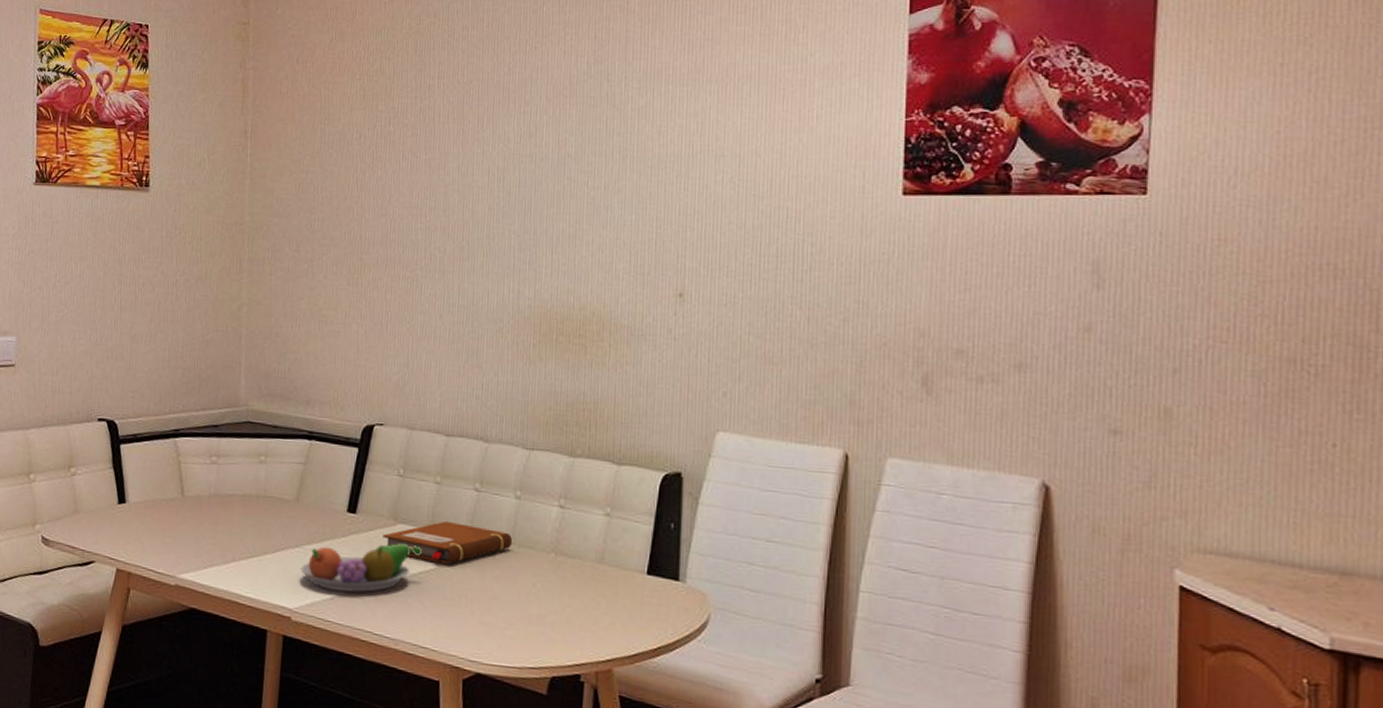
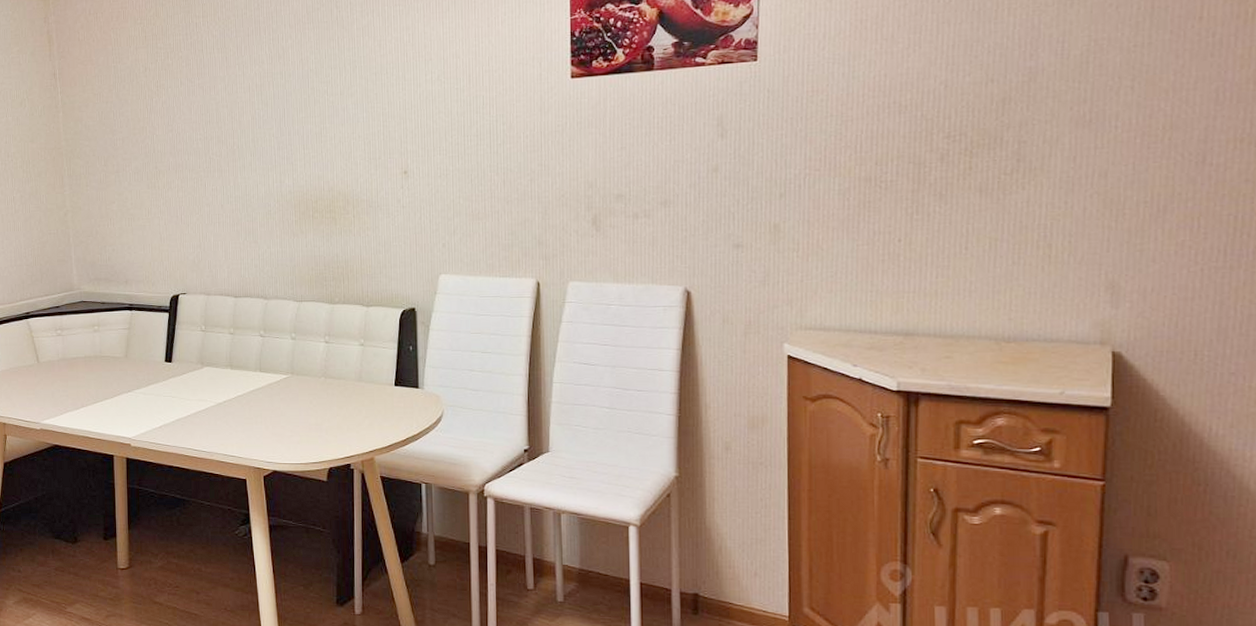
fruit bowl: present [300,543,422,593] -> none [134,381,224,421]
notebook: present [382,520,513,564] -> none [194,361,292,393]

